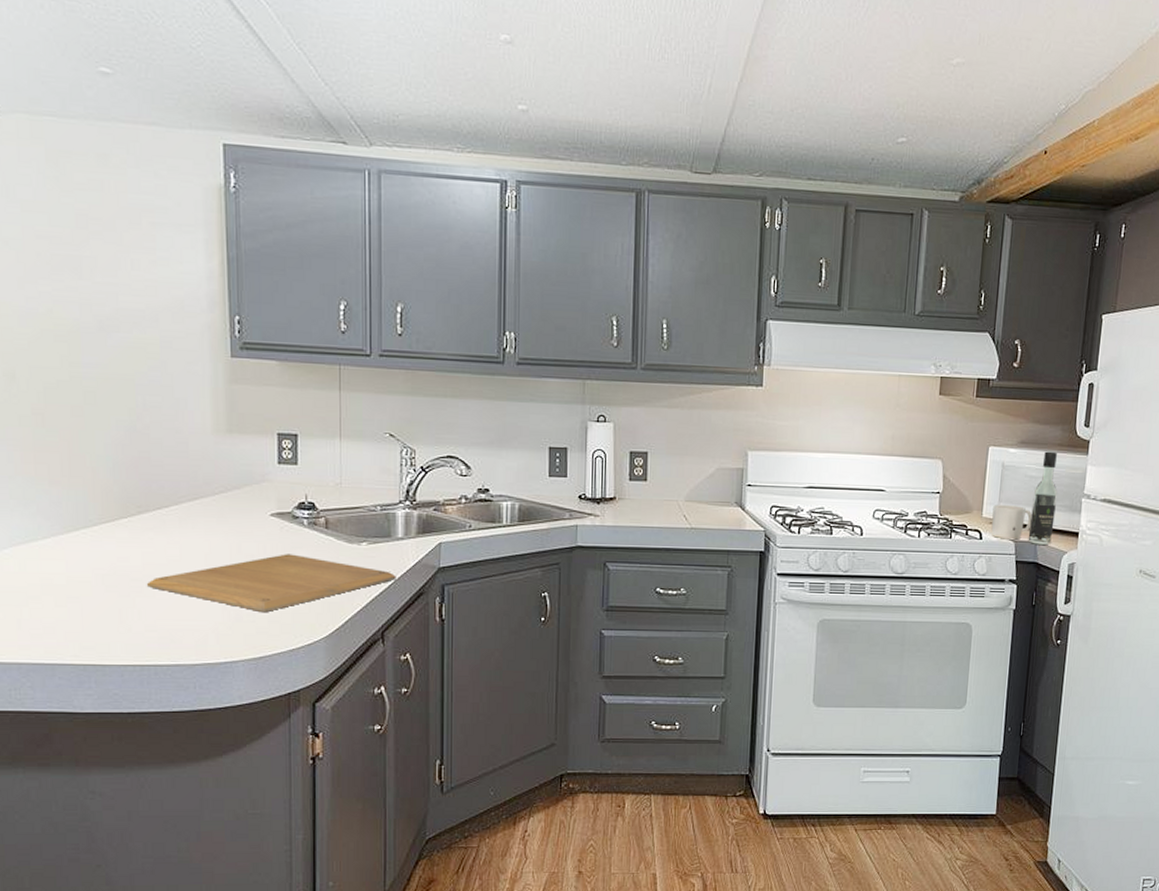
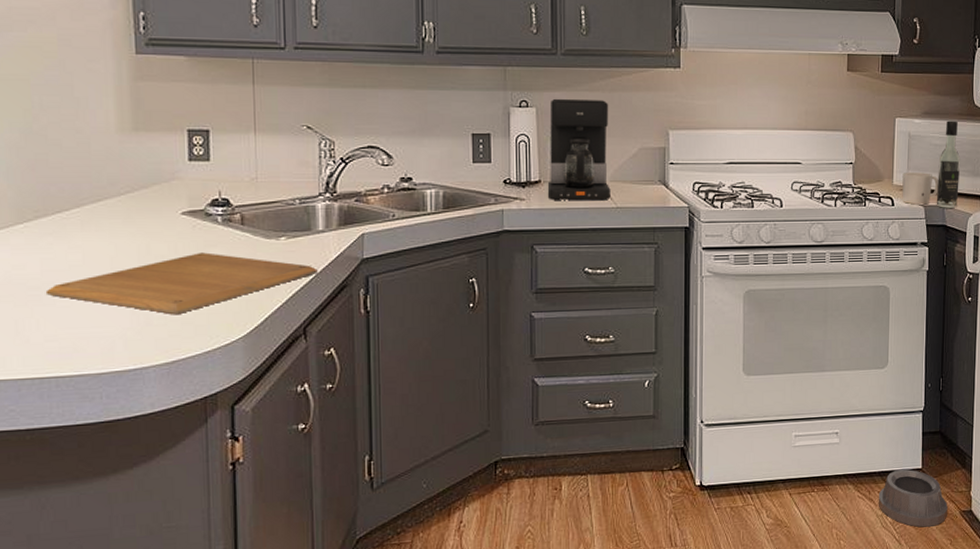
coffee maker: none [622,414,688,521] -> present [547,98,611,201]
pet bowl: none [948,813,1022,875] -> present [878,469,948,527]

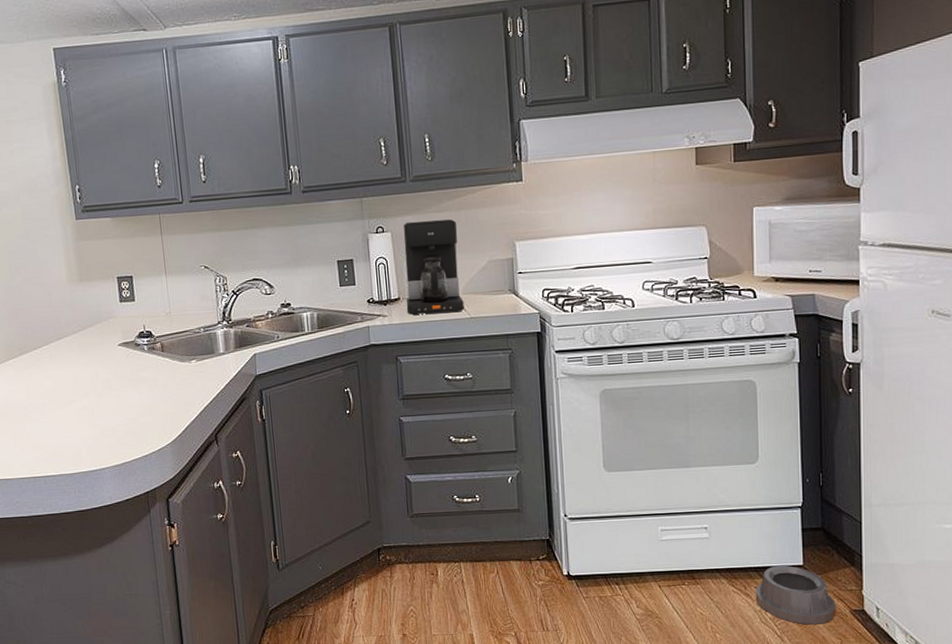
chopping board: present [45,252,318,315] -> none [31,375,222,427]
mug: present [902,173,939,205] -> none [764,261,807,296]
bottle: present [936,121,961,208] -> none [805,203,832,297]

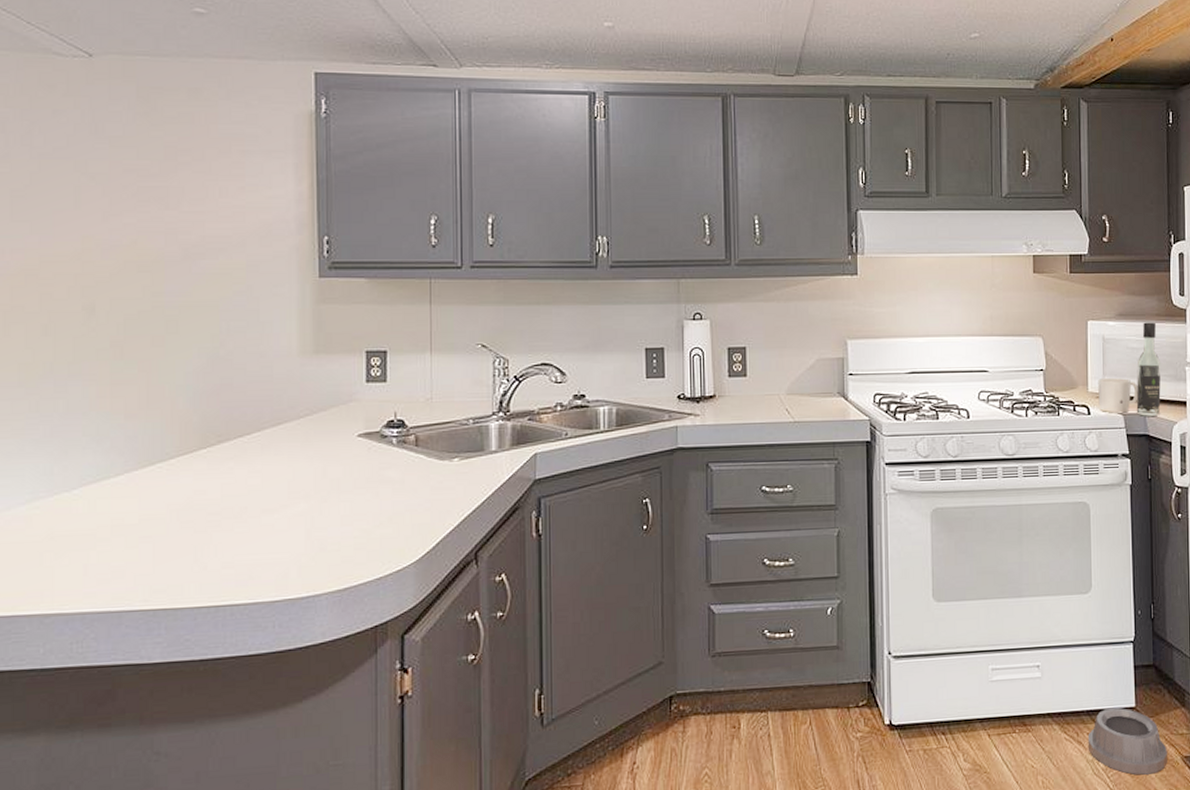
coffee maker: present [403,219,464,315] -> none [722,309,788,415]
mug: none [764,261,807,296] -> present [1098,378,1138,413]
bottle: none [805,203,832,297] -> present [1136,322,1161,416]

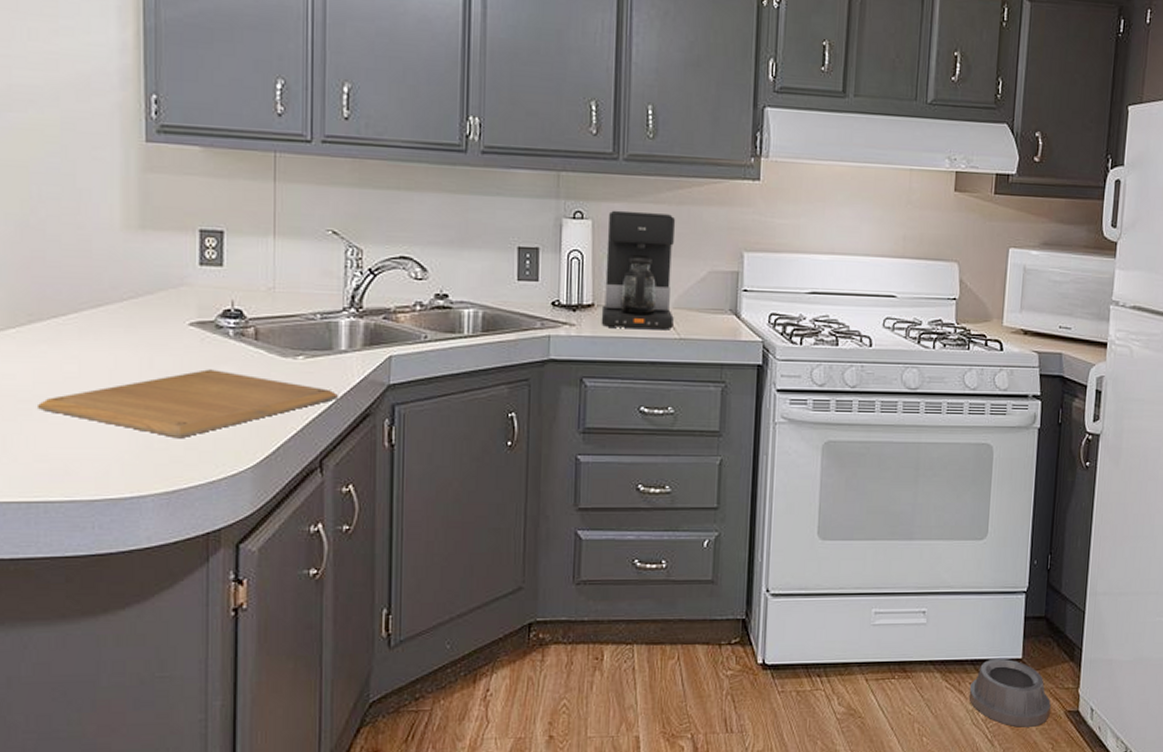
chopping board: none [224,475,490,540] -> present [36,369,338,439]
coffee maker: none [722,309,788,415] -> present [601,210,676,330]
mug: present [1098,378,1138,413] -> none [1012,312,1057,351]
bottle: present [1136,322,1161,416] -> none [1052,254,1085,356]

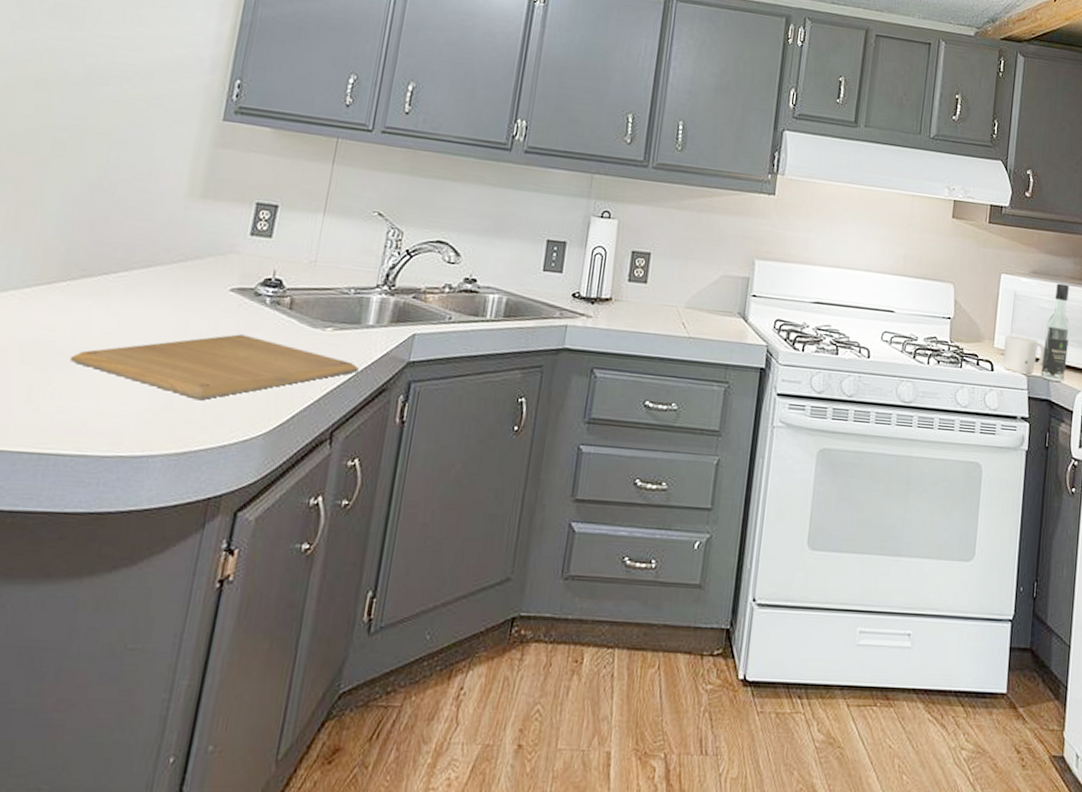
coffee maker: present [601,210,676,330] -> none [616,212,695,328]
pet bowl: present [969,658,1051,727] -> none [952,691,1035,771]
mug: none [1012,312,1057,351] -> present [1002,335,1045,374]
bottle: none [1052,254,1085,356] -> present [1040,283,1071,382]

